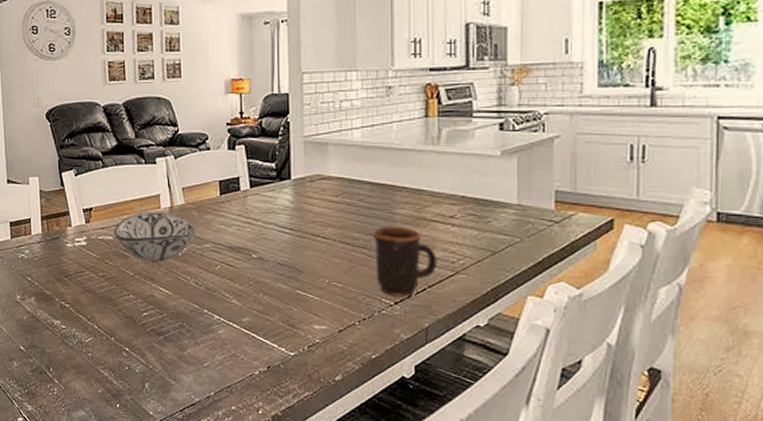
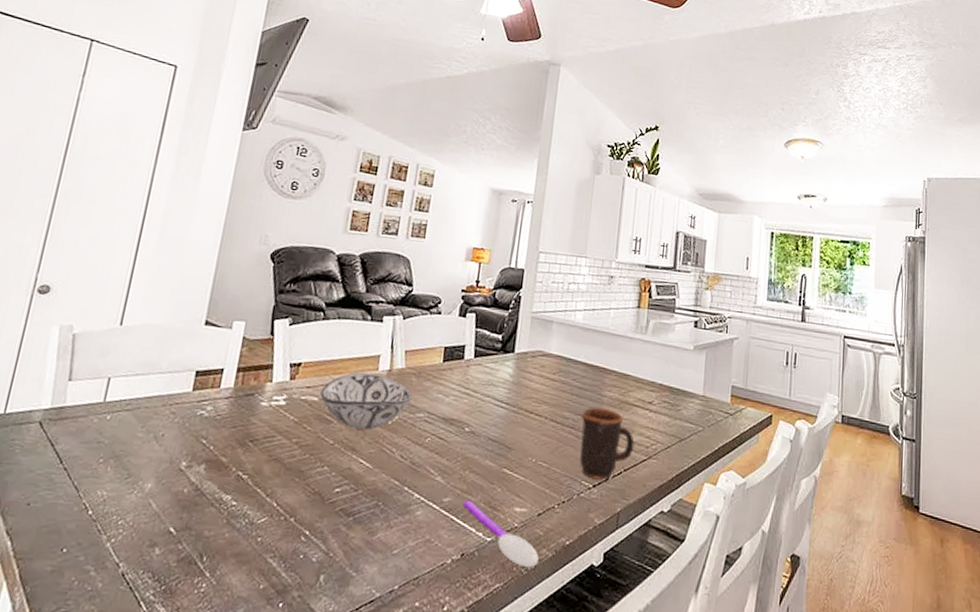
spoon: none [262,319,345,379] -> present [463,500,539,568]

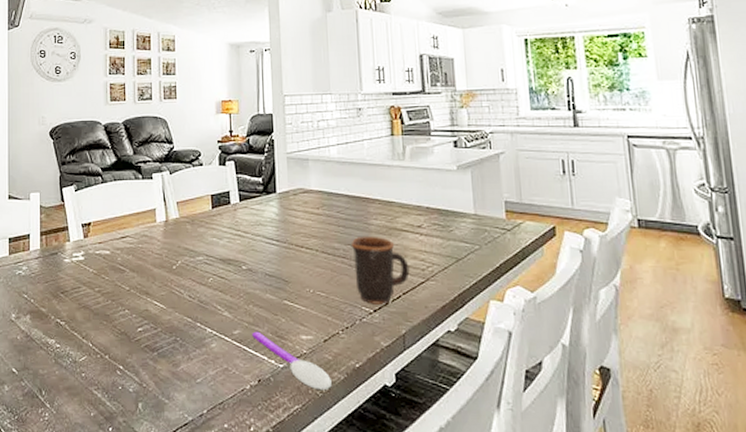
decorative bowl: present [320,372,412,430] -> none [111,225,190,275]

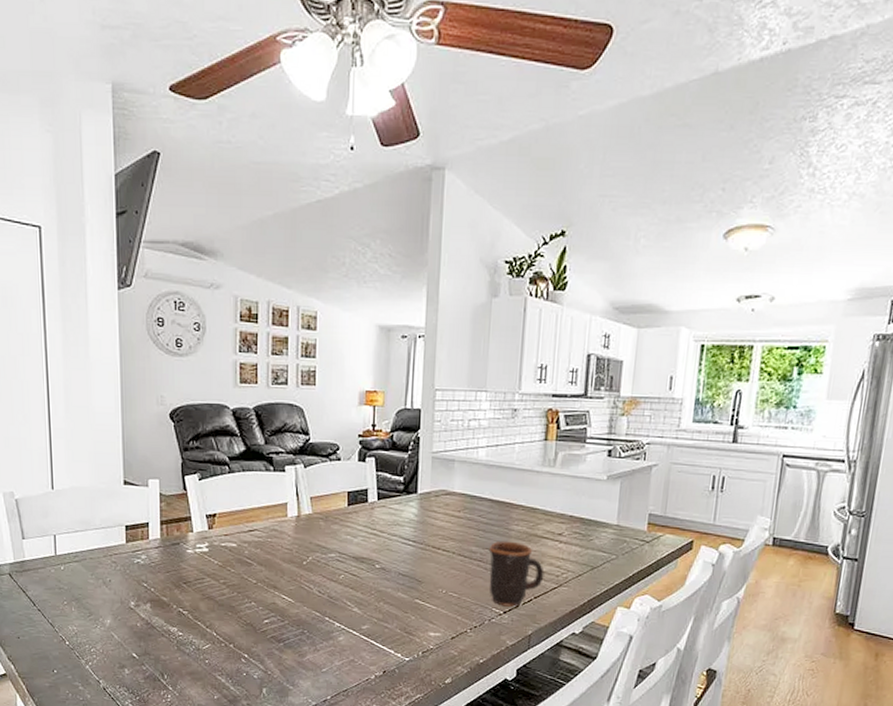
spoon: present [252,331,332,391] -> none [380,627,455,682]

